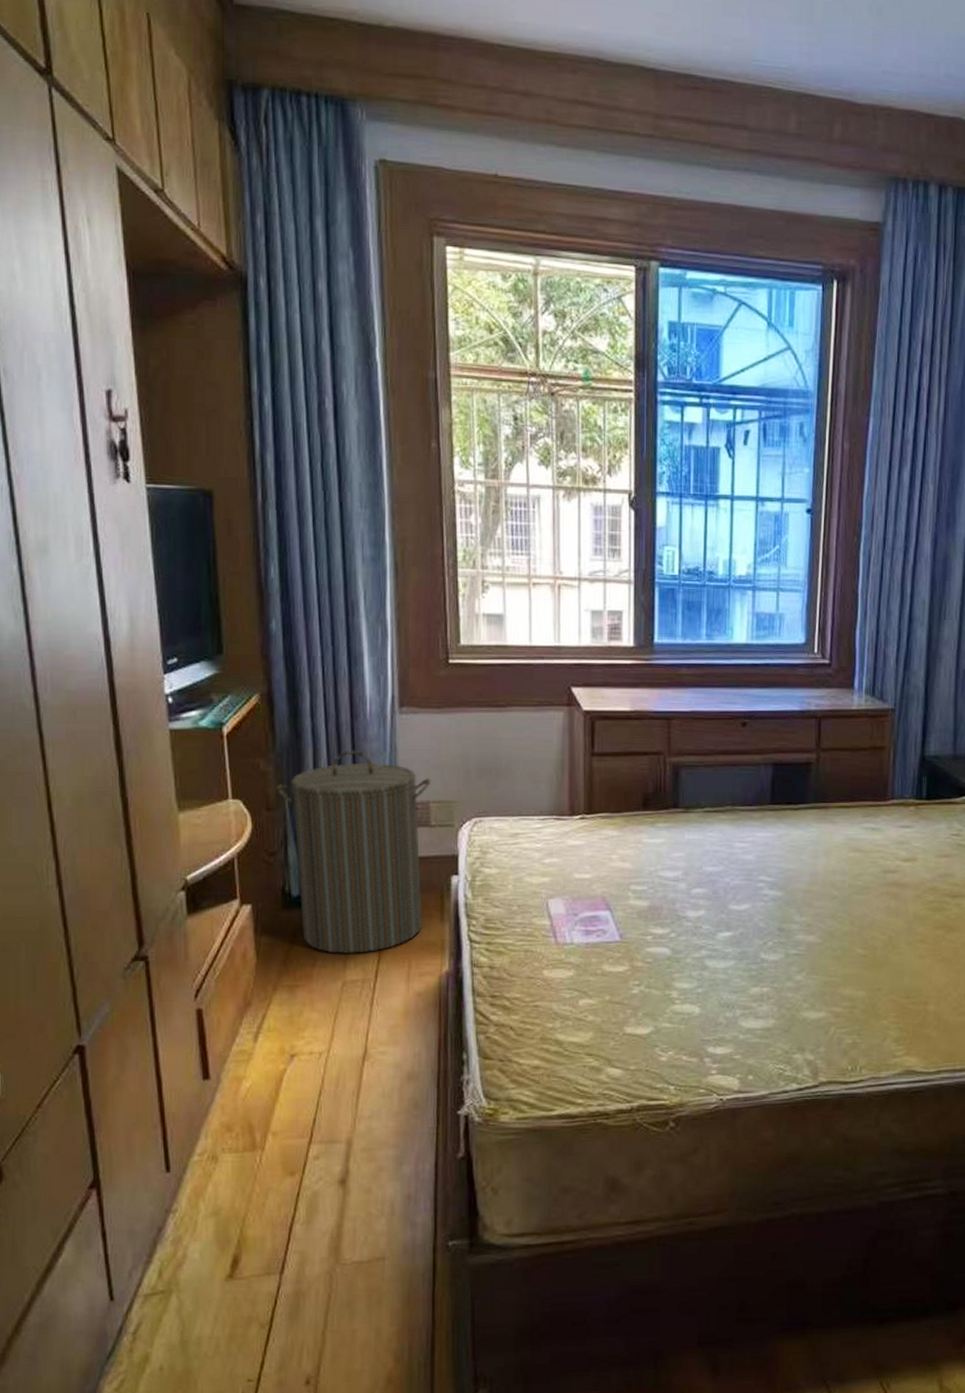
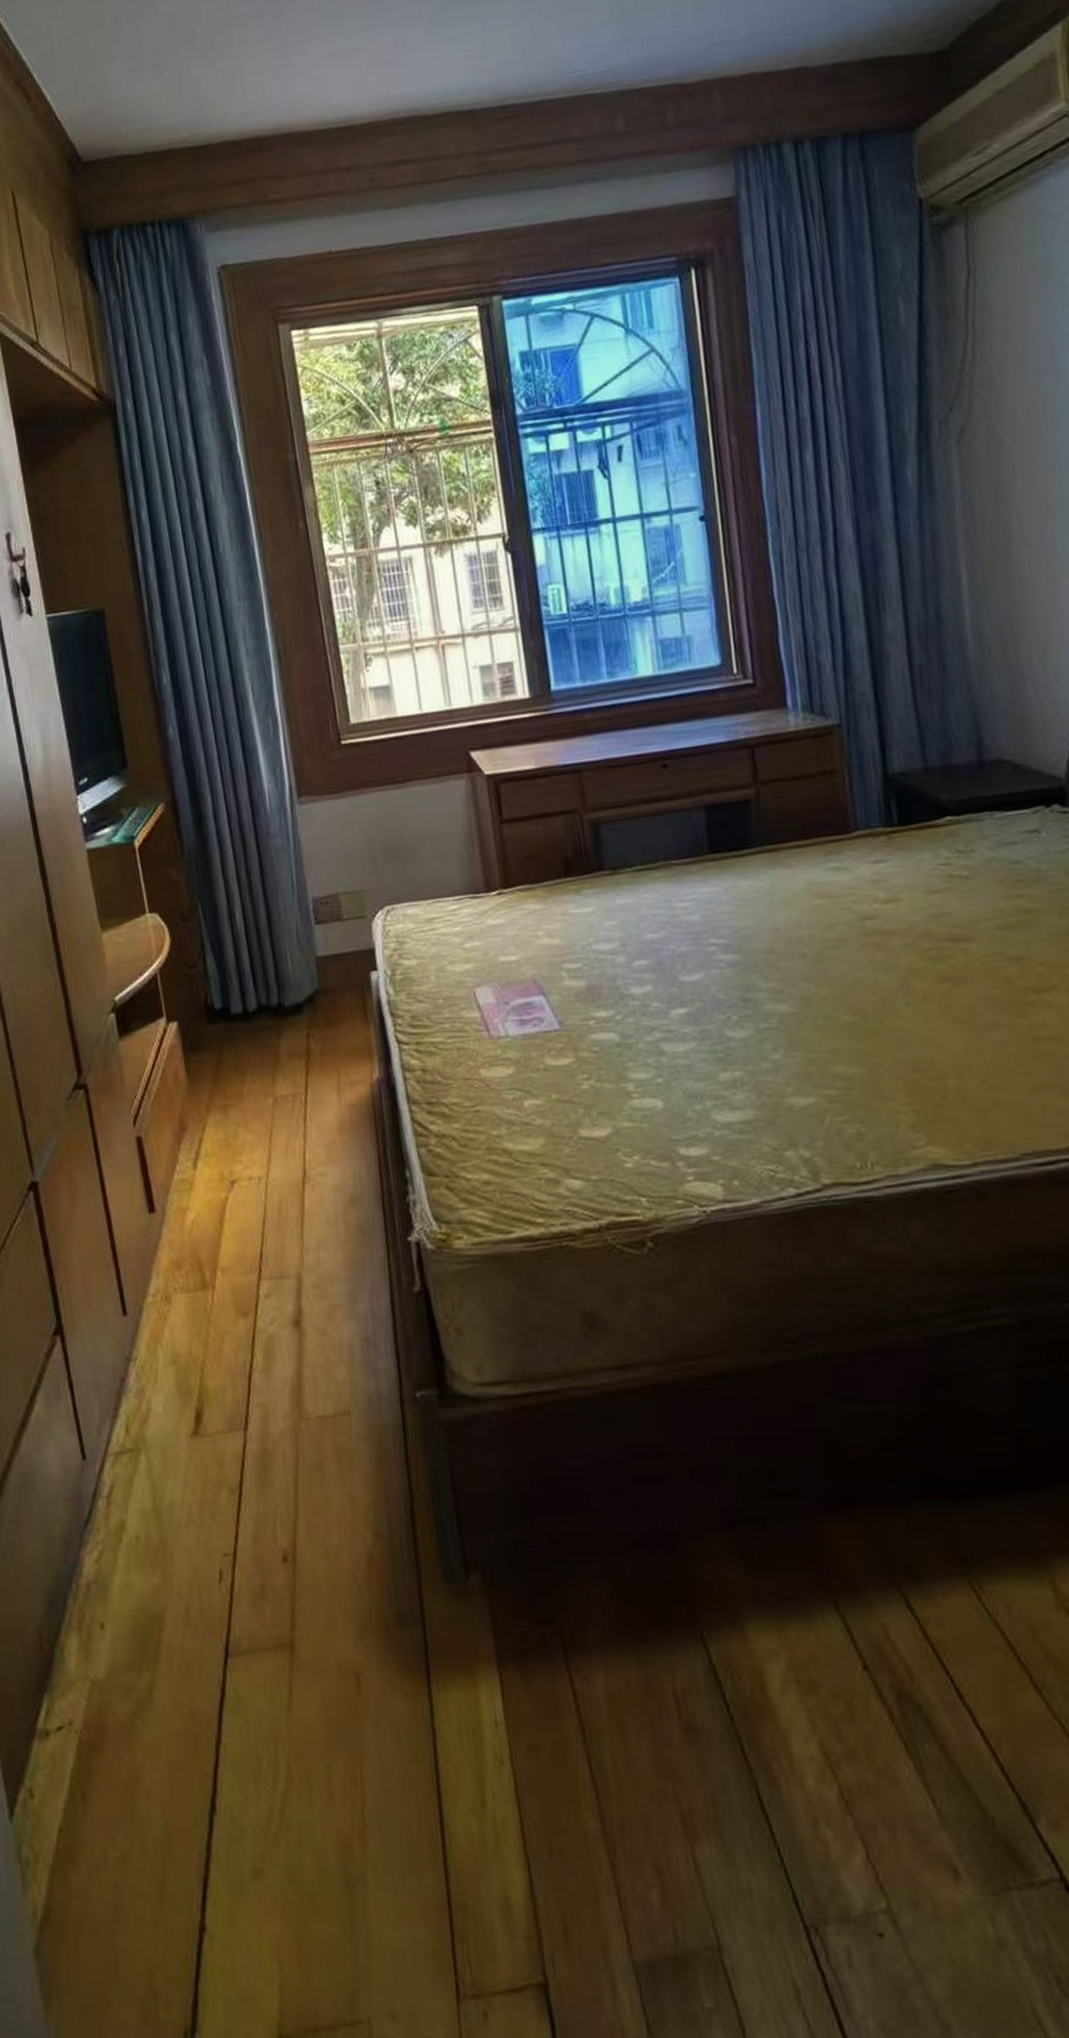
laundry hamper: present [277,750,432,955] -> none [189,847,347,1068]

